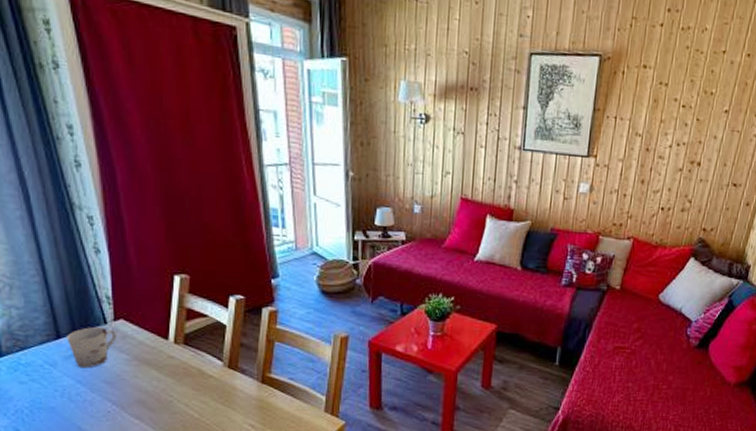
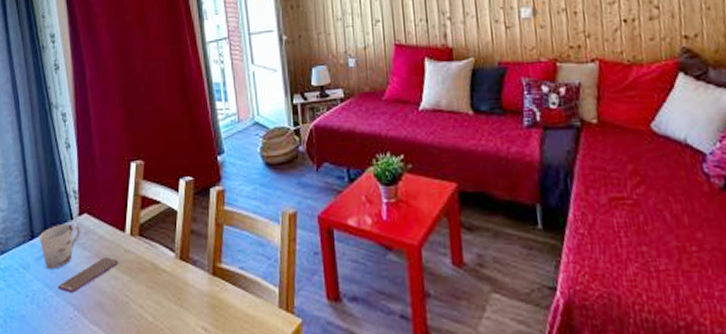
smartphone: none [92,361,162,391] -> present [58,258,119,294]

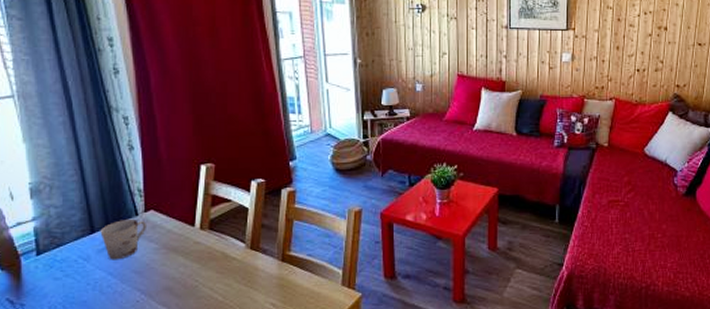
smartphone: present [58,258,119,294] -> none [123,249,189,280]

